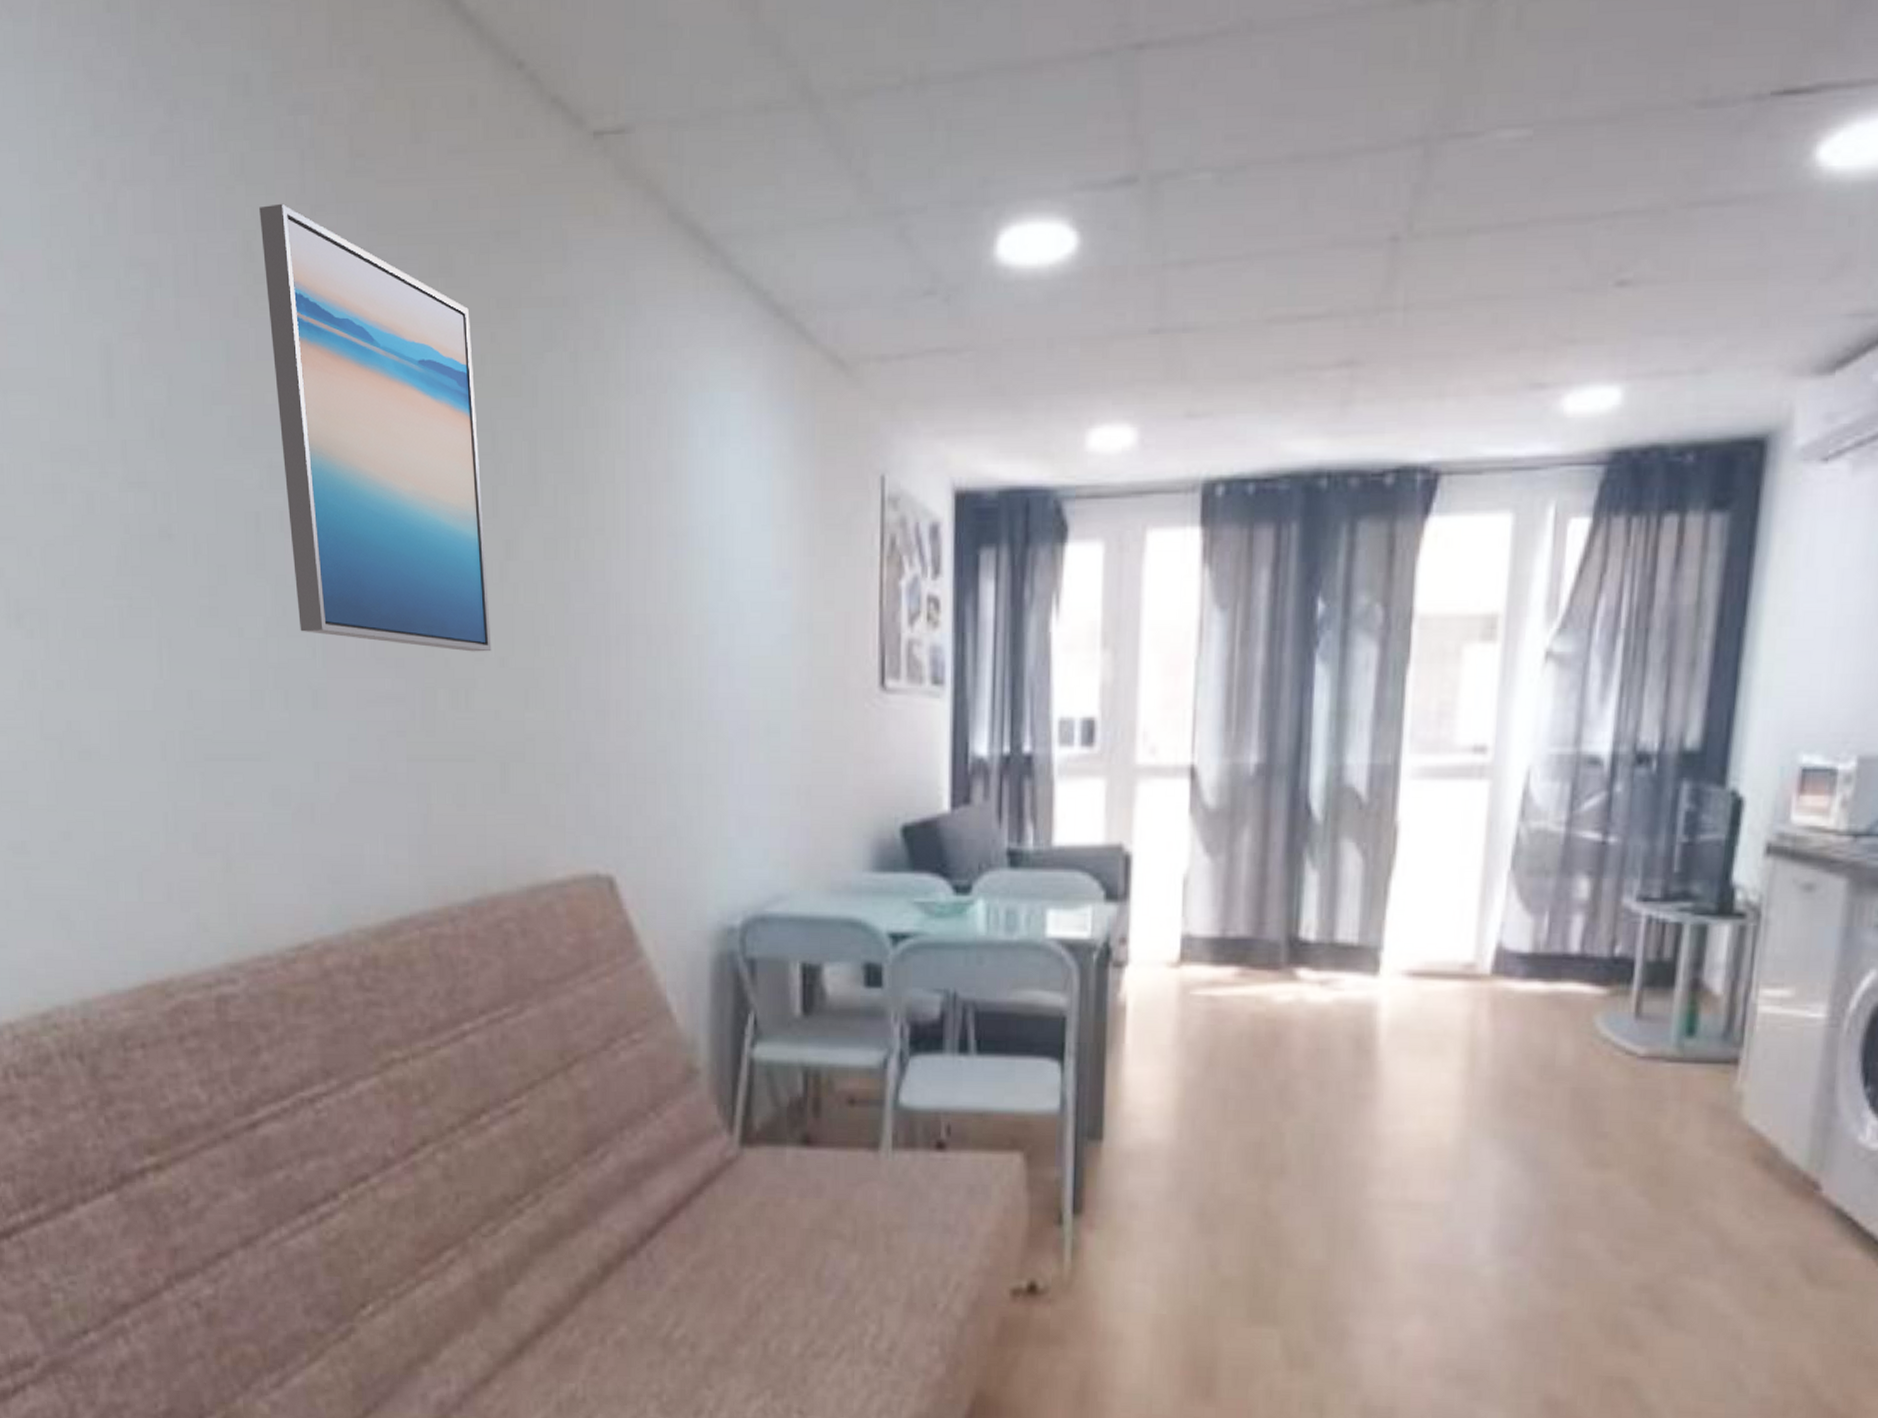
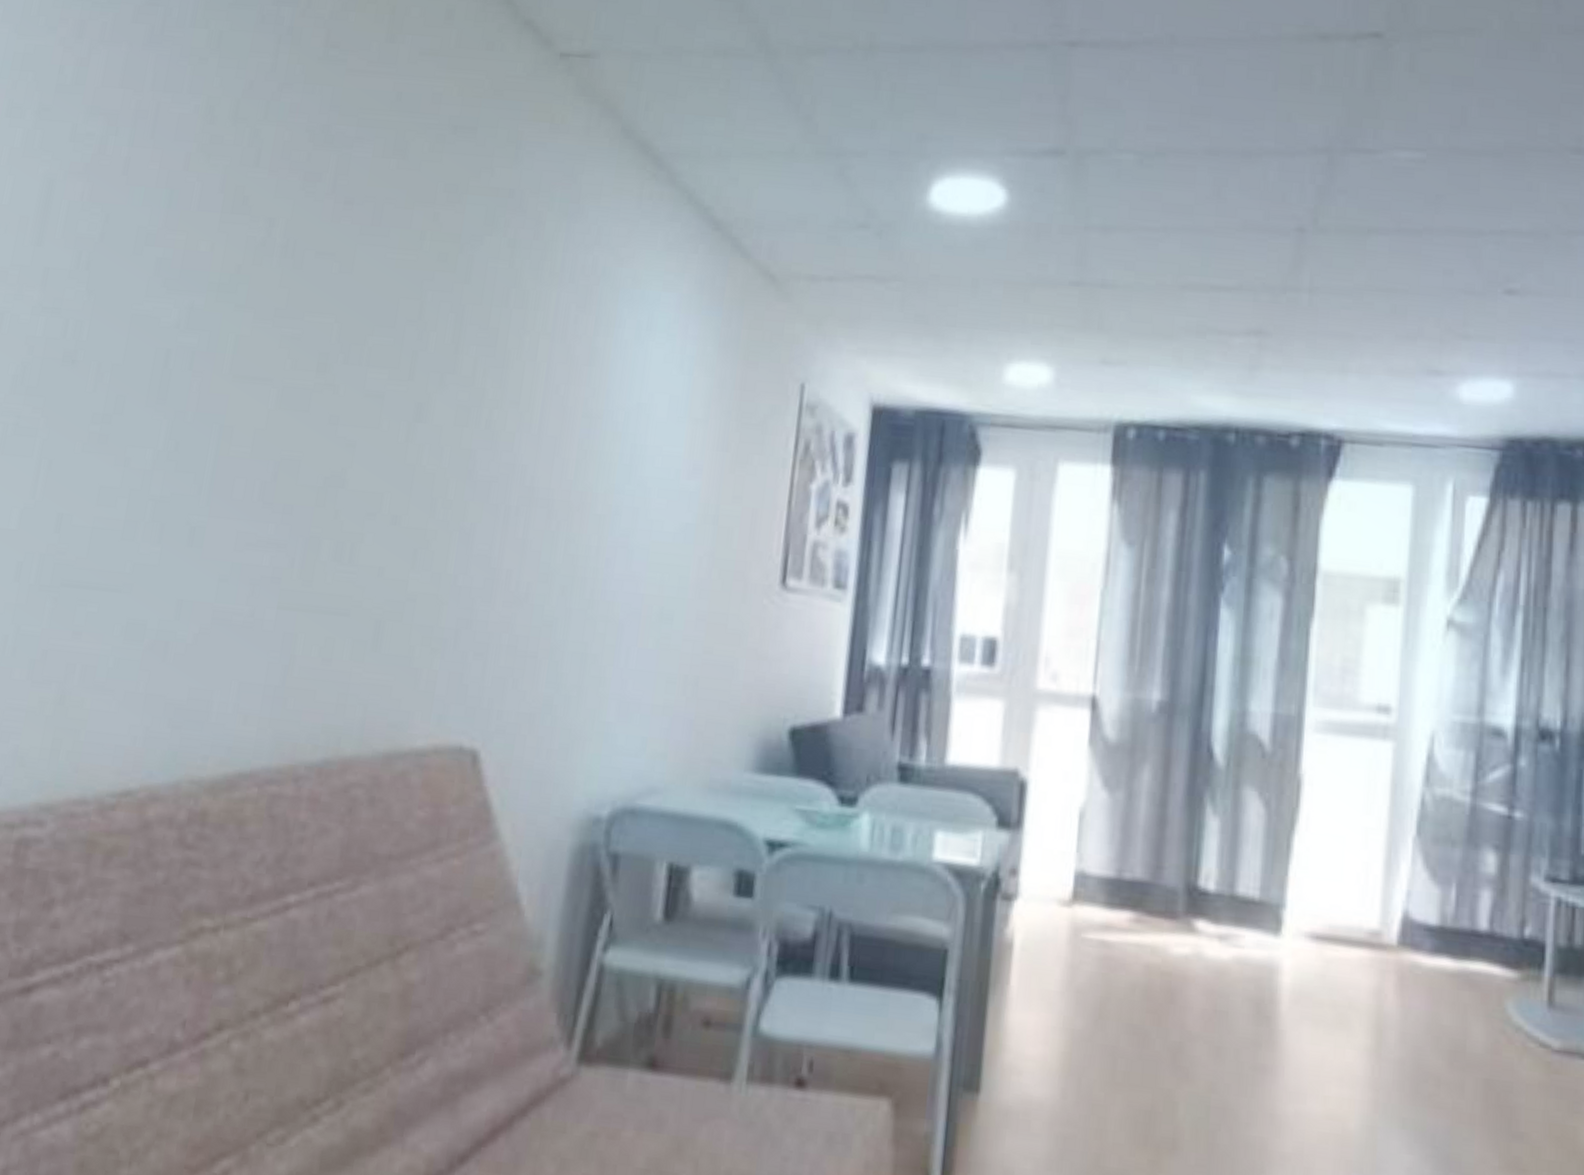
wall art: present [259,203,492,652] -> none [189,77,416,509]

